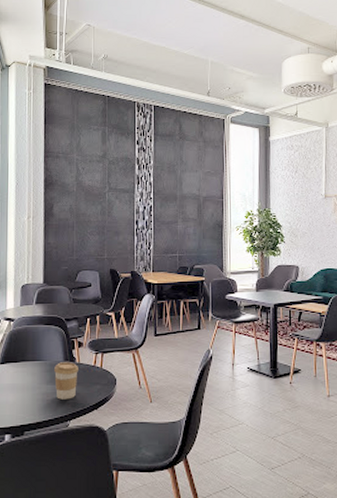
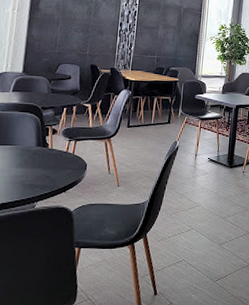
coffee cup: present [54,362,78,400] -> none [25,147,51,182]

